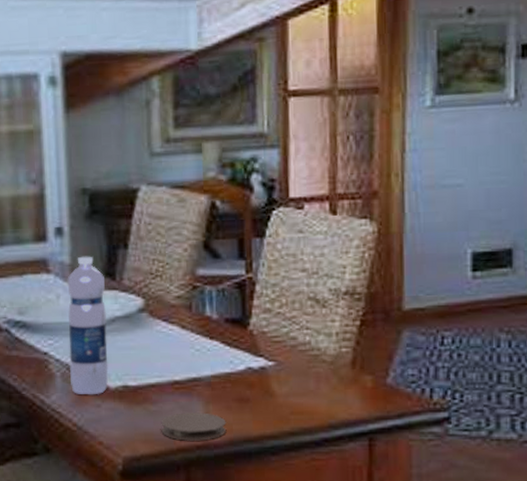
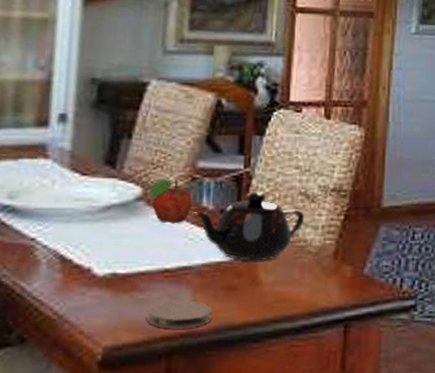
water bottle: present [67,256,109,395] -> none [56,143,105,283]
fruit: none [152,289,196,335] -> present [150,179,193,224]
teapot: none [197,298,316,372] -> present [193,191,305,261]

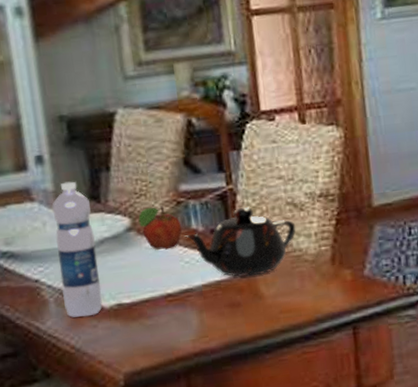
water bottle: none [56,143,105,283] -> present [51,181,102,318]
coaster: present [146,301,213,329] -> none [157,321,222,350]

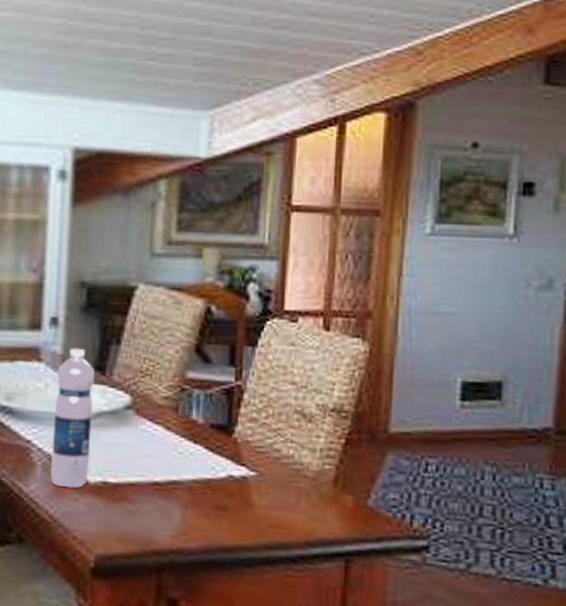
fruit: present [138,206,183,250] -> none [139,388,182,436]
teapot: present [184,207,296,278] -> none [183,406,301,481]

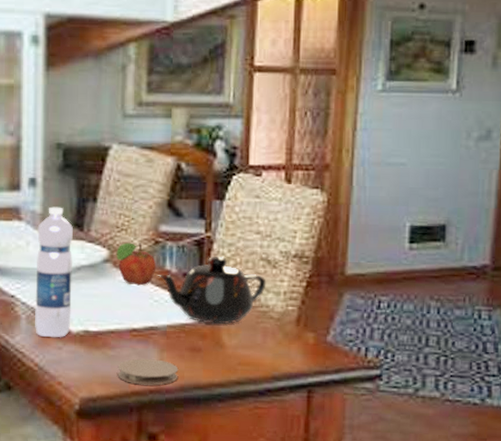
coaster: none [136,515,203,546] -> present [117,358,179,386]
fruit: none [139,388,182,436] -> present [116,242,157,286]
teapot: none [183,406,301,481] -> present [157,255,267,324]

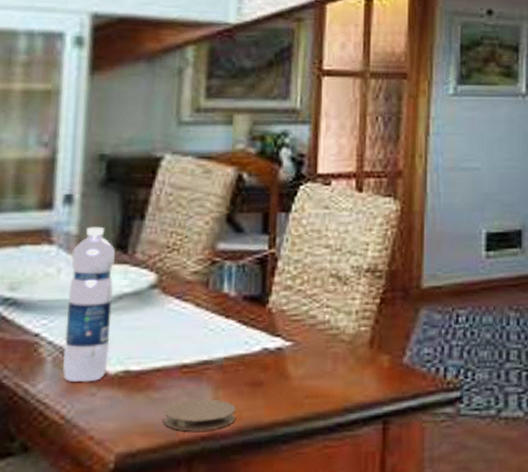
fruit: present [116,242,157,286] -> none [165,264,213,314]
teapot: present [157,255,267,324] -> none [214,274,337,353]

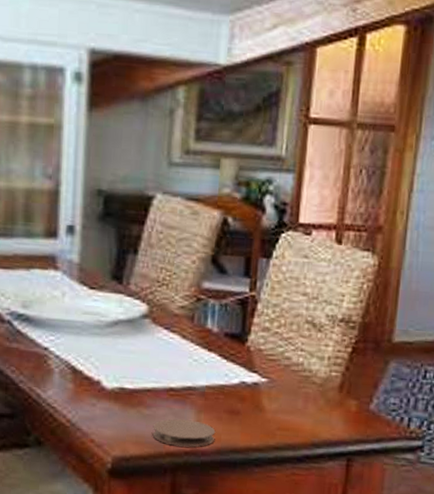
water bottle: present [63,226,115,383] -> none [68,256,111,394]

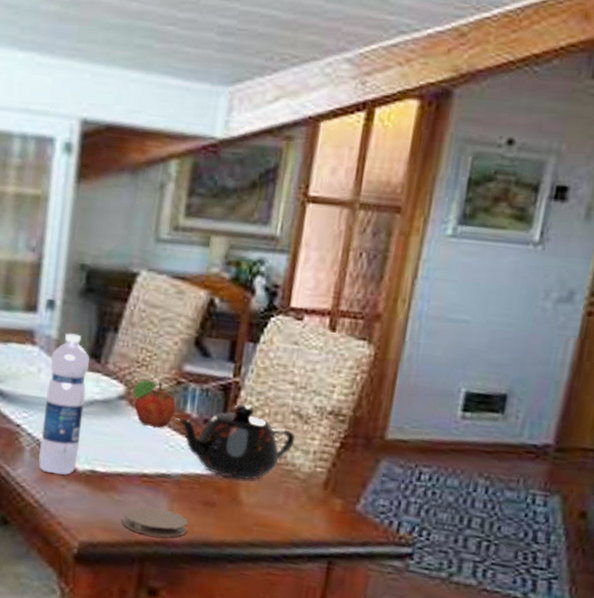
water bottle: none [68,256,111,394] -> present [38,333,90,475]
fruit: none [156,298,198,344] -> present [133,379,176,429]
teapot: none [198,316,311,387] -> present [176,403,296,480]

